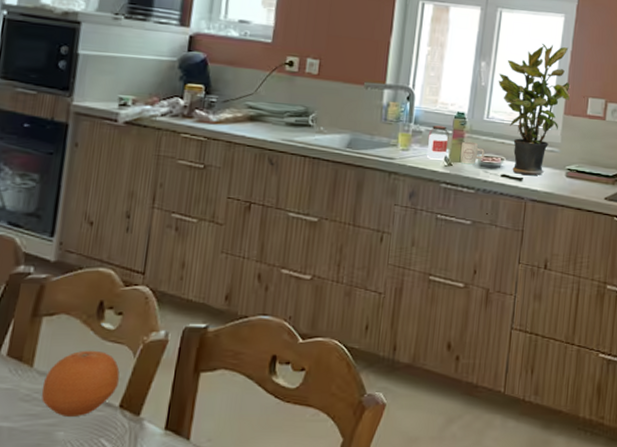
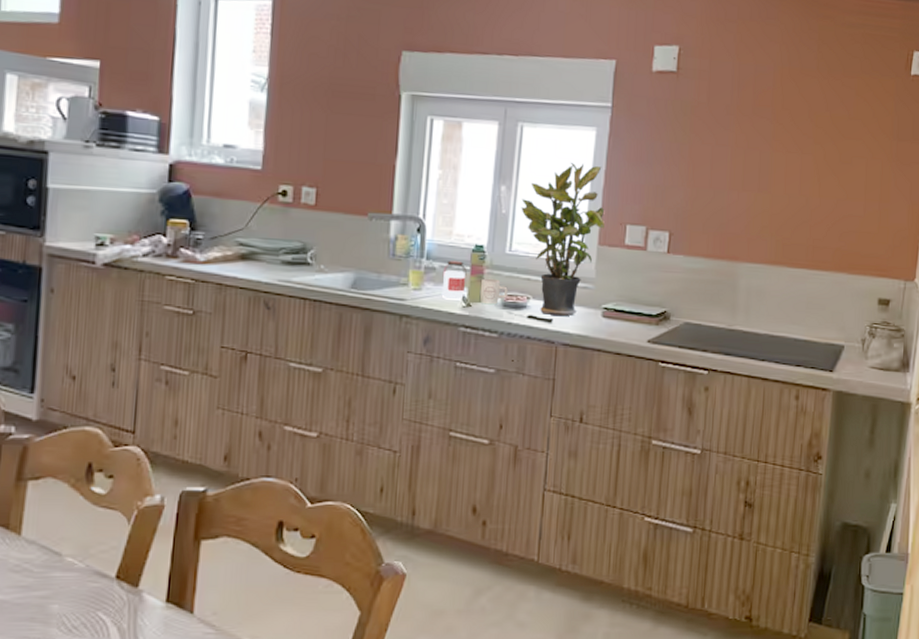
fruit: present [41,350,120,416] -> none [31,516,114,588]

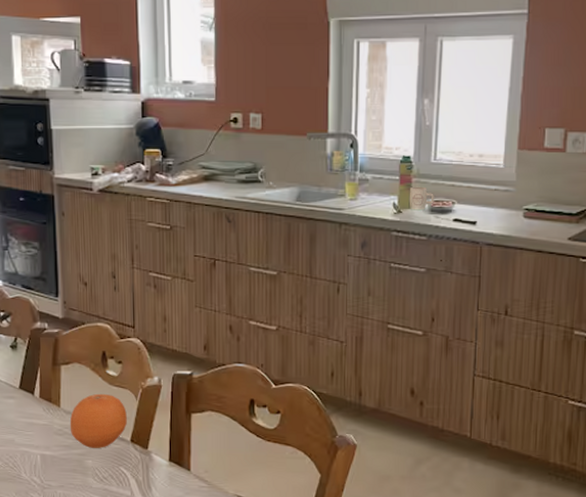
fruit: none [31,516,114,588] -> present [69,393,127,448]
jar: present [442,260,467,300] -> none [375,172,396,208]
potted plant: present [521,163,604,317] -> none [443,72,524,219]

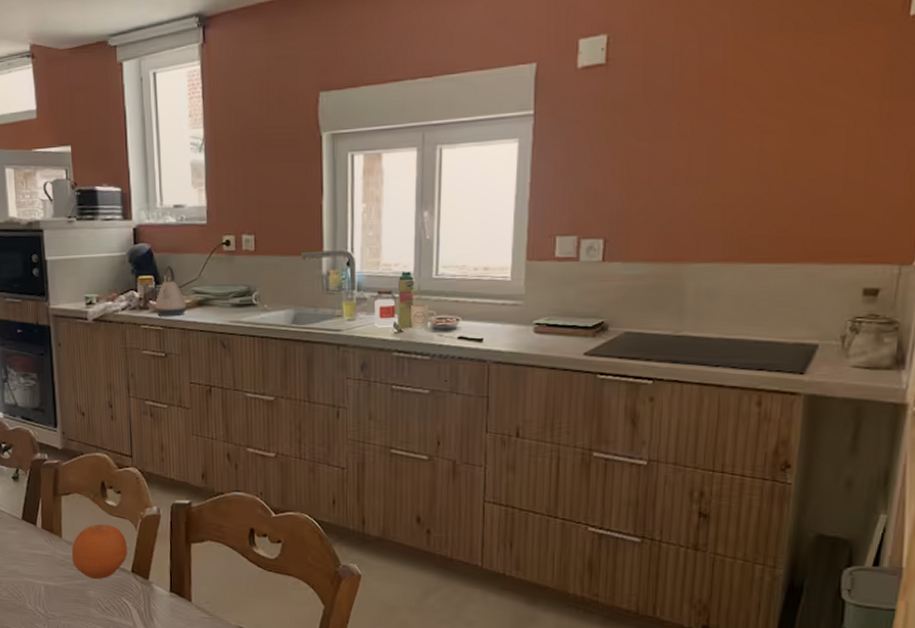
kettle: none [161,139,193,191] -> present [154,265,186,317]
jar: none [375,172,396,208] -> present [373,290,396,327]

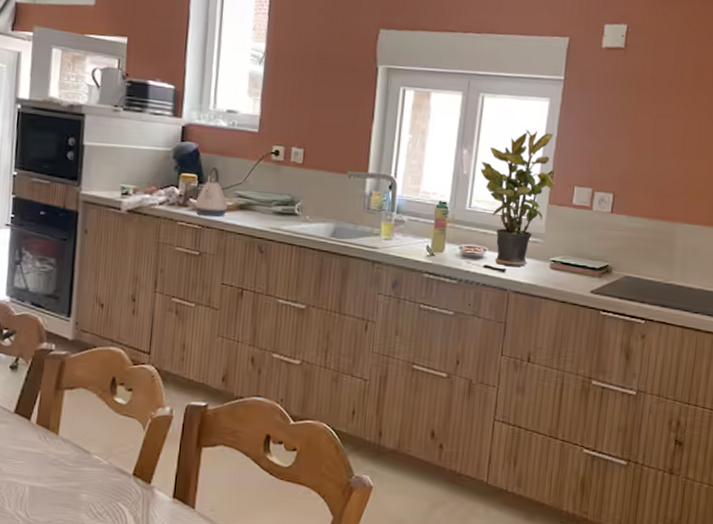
fruit: present [71,523,127,579] -> none [66,422,132,481]
jar: present [373,290,396,327] -> none [410,215,431,250]
mug: present [410,303,437,329] -> none [442,231,467,255]
potted plant: none [445,179,532,335] -> present [480,130,555,267]

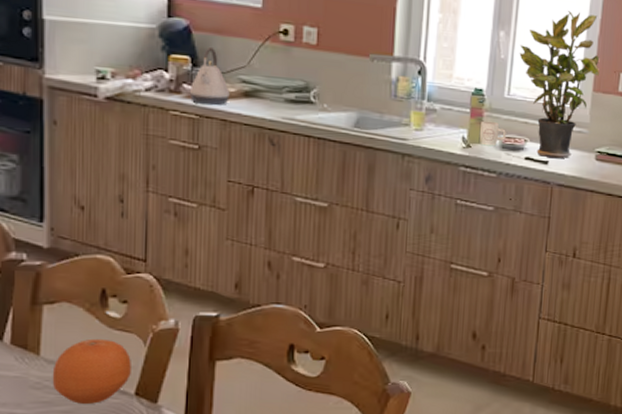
fruit: none [66,422,132,481] -> present [52,338,131,404]
mug: none [442,231,467,255] -> present [479,120,506,147]

